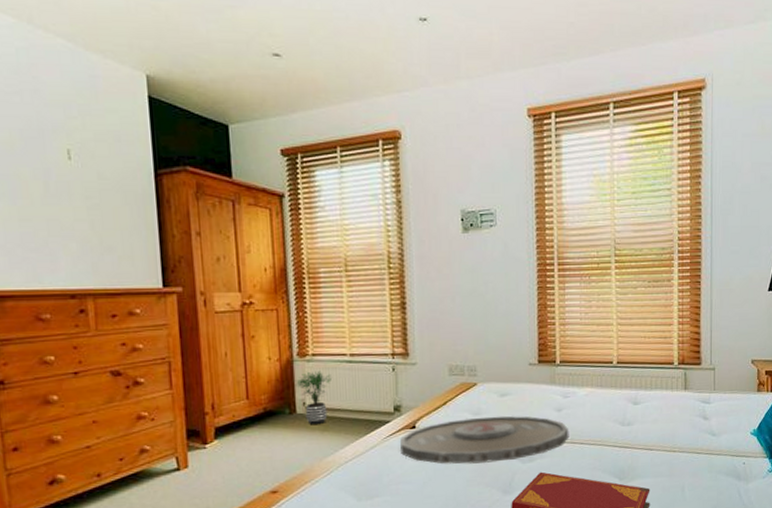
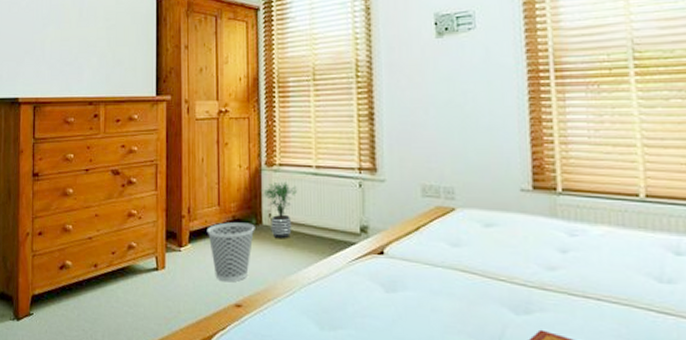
wastebasket: none [235,413,289,472] -> present [207,222,255,282]
serving tray: present [400,415,569,465] -> none [367,249,580,309]

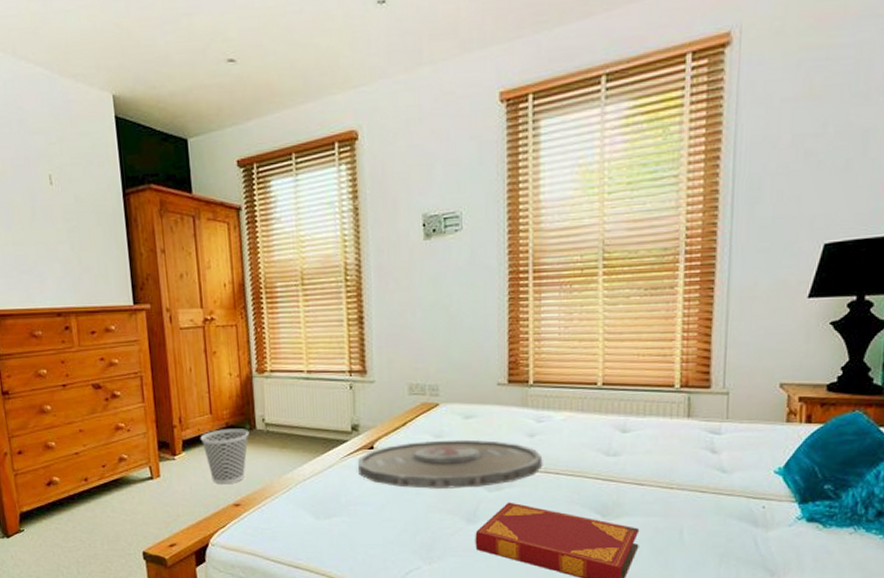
potted plant: present [260,181,297,239] -> none [252,387,289,442]
serving tray: none [367,249,580,309] -> present [358,439,543,490]

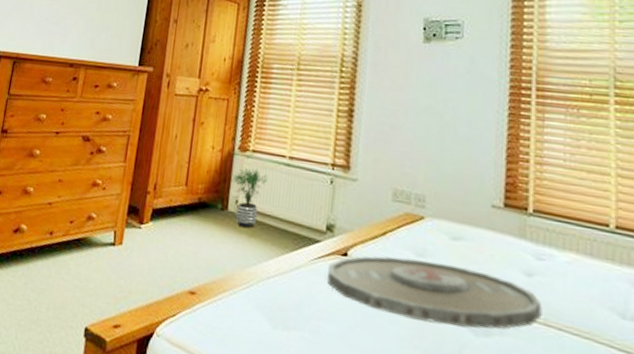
wastebasket: present [200,429,249,485] -> none [170,203,220,267]
potted plant: none [252,387,289,442] -> present [230,168,268,228]

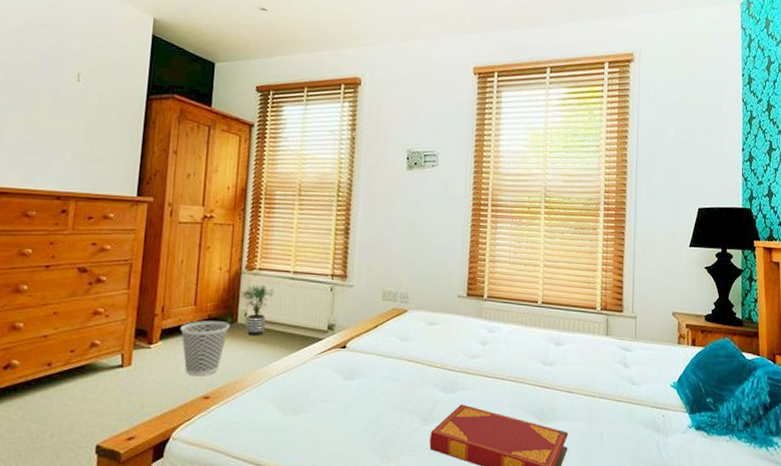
wastebasket: none [170,203,220,267] -> present [180,320,230,376]
serving tray: present [327,256,542,330] -> none [330,343,492,390]

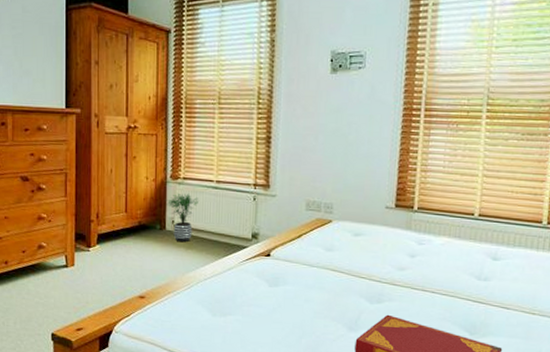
wastebasket: present [180,320,230,376] -> none [114,227,159,278]

